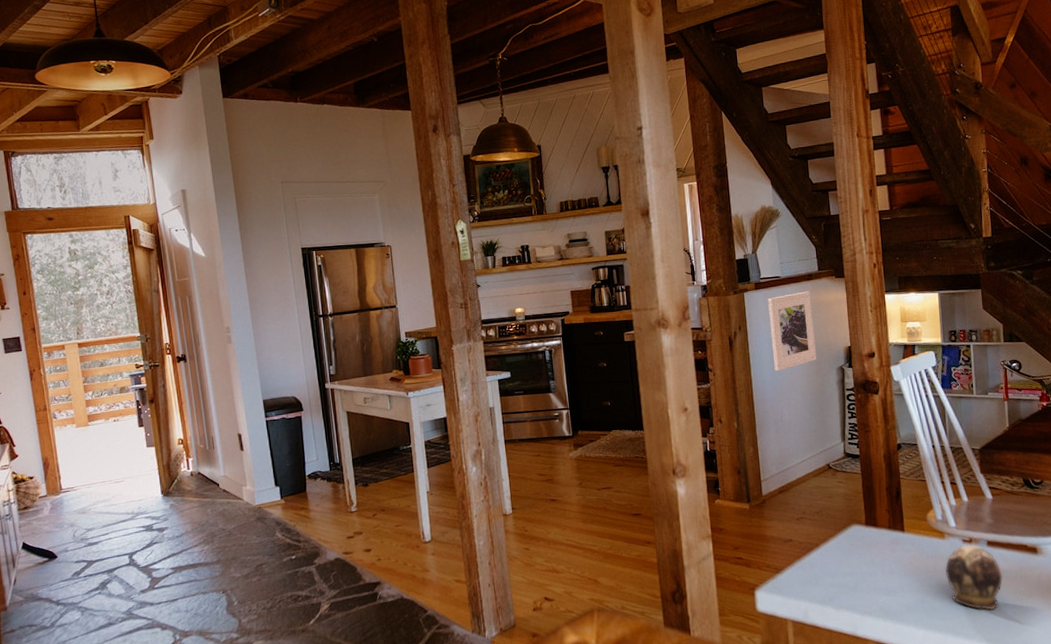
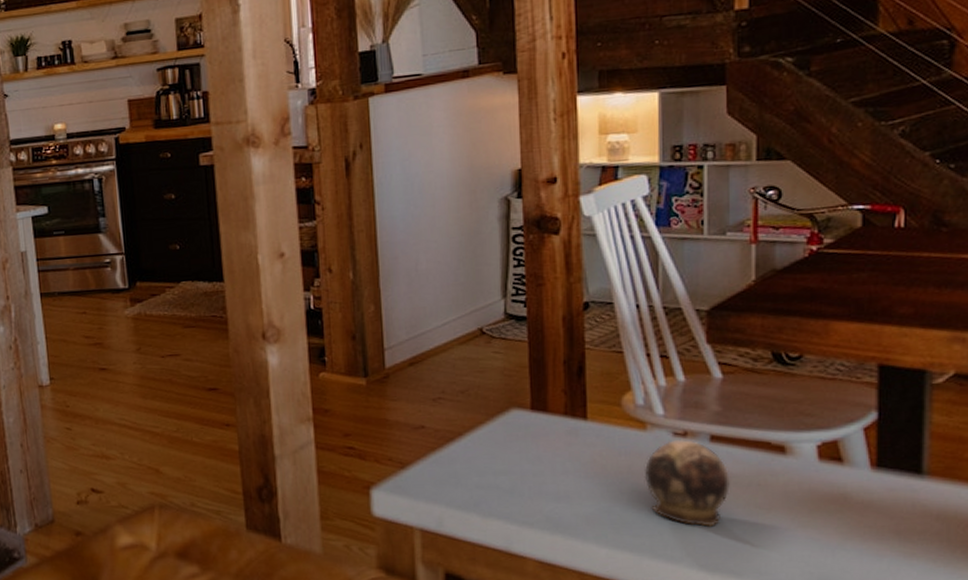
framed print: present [768,291,816,371] -> none [403,93,470,204]

